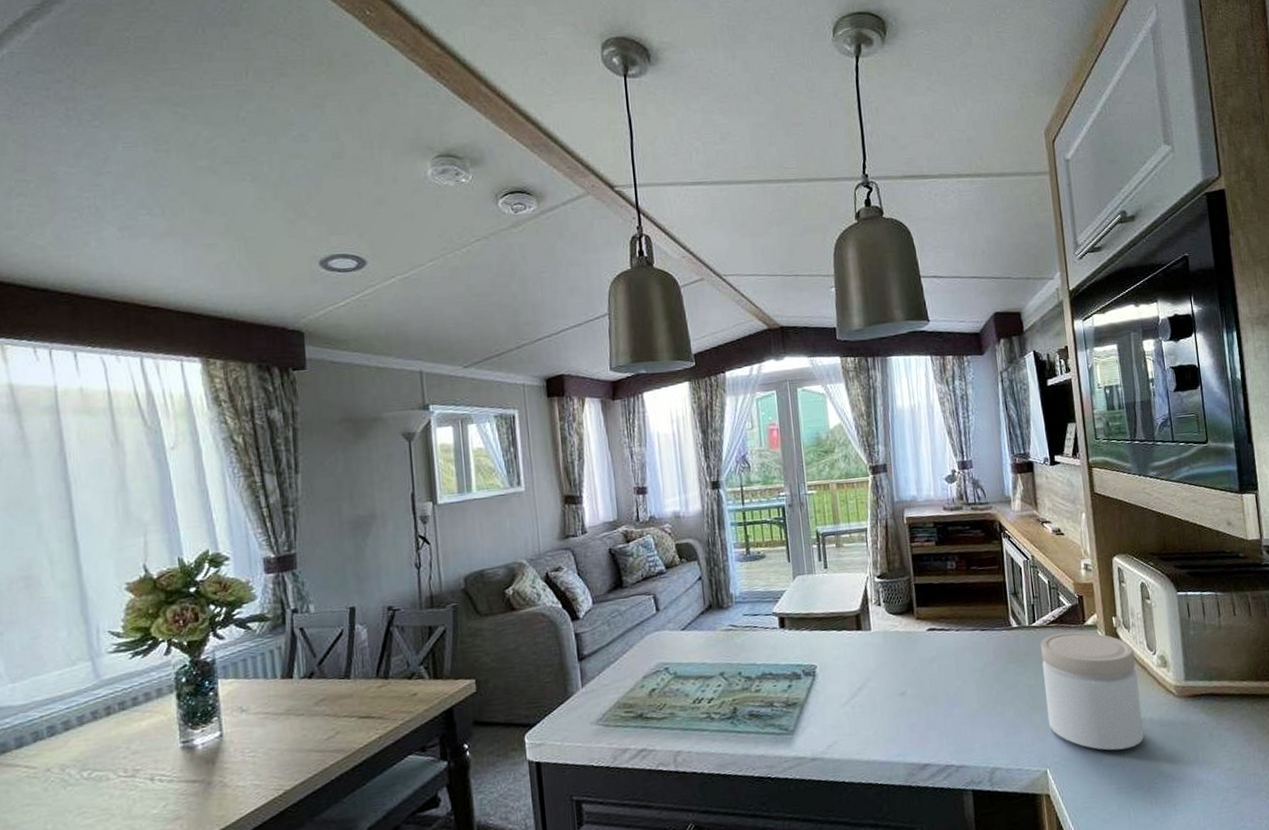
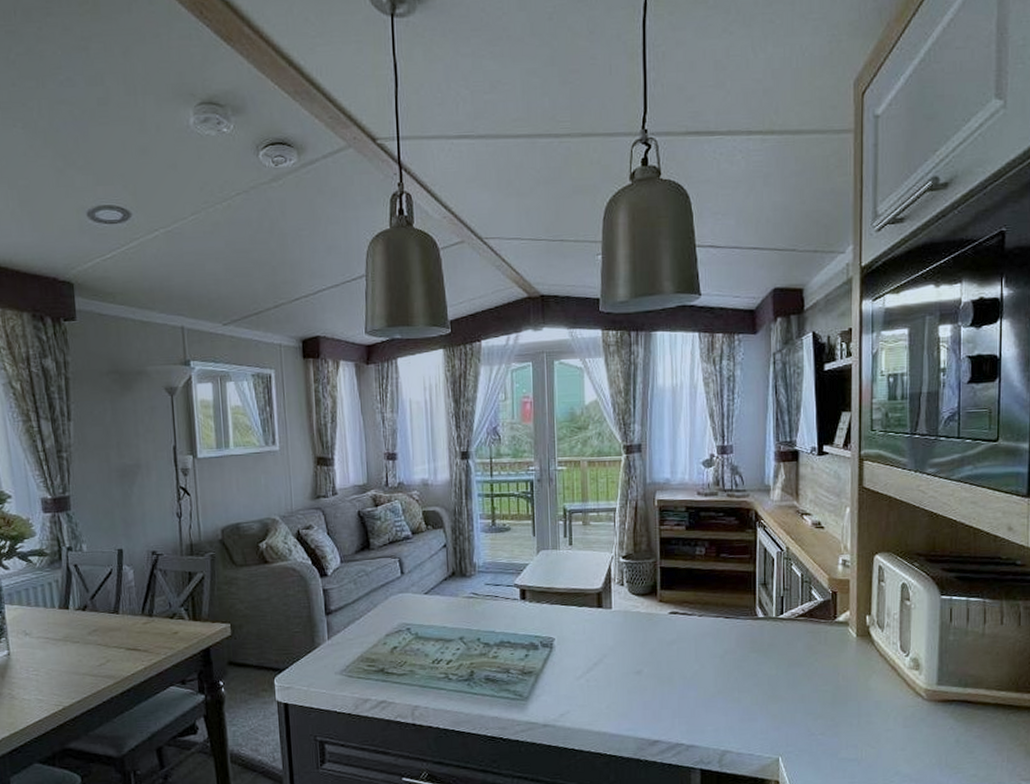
jar: present [1040,631,1144,751] -> none [785,627,886,746]

